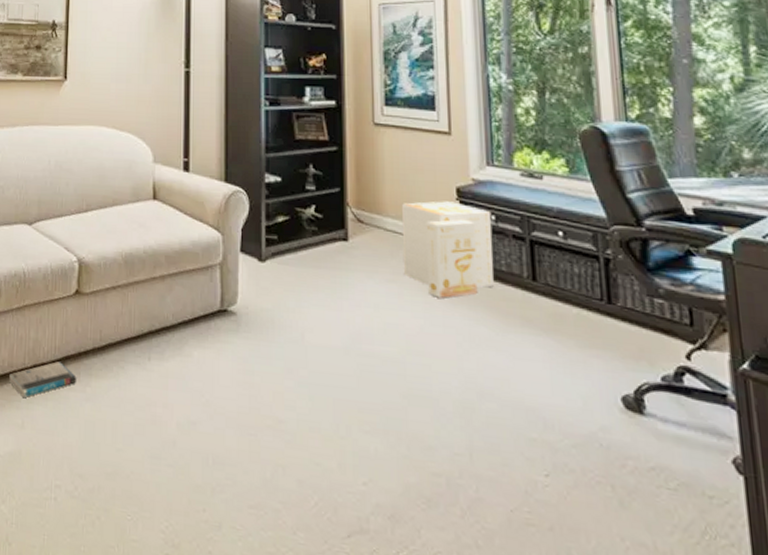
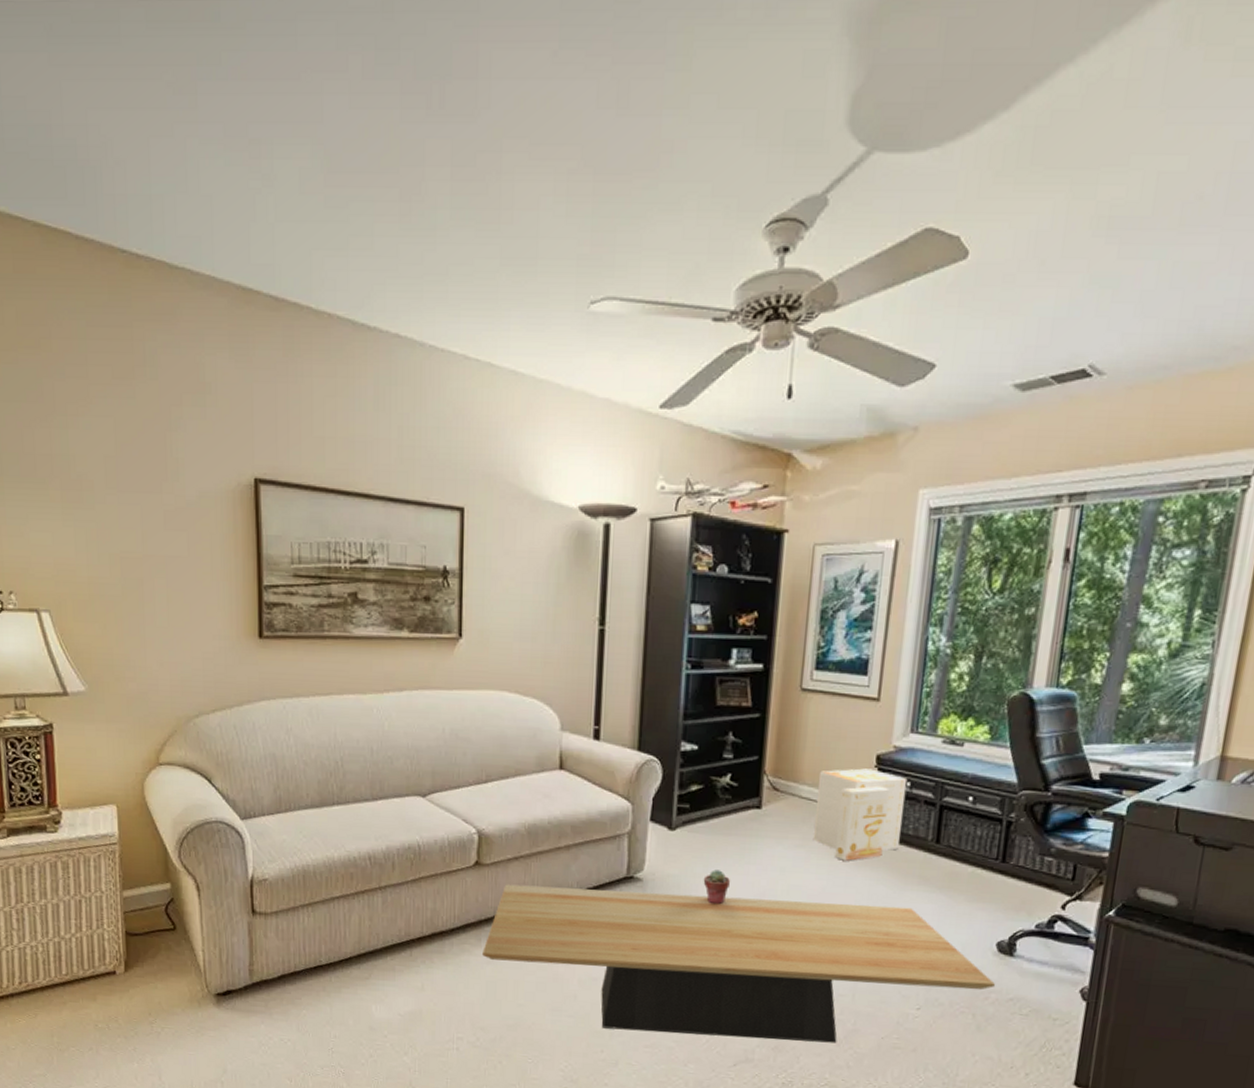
book: present [9,361,76,397] -> none [407,929,477,963]
coffee table: none [81,314,631,515] -> present [482,884,996,1043]
potted succulent: none [297,304,324,343] -> present [703,870,730,905]

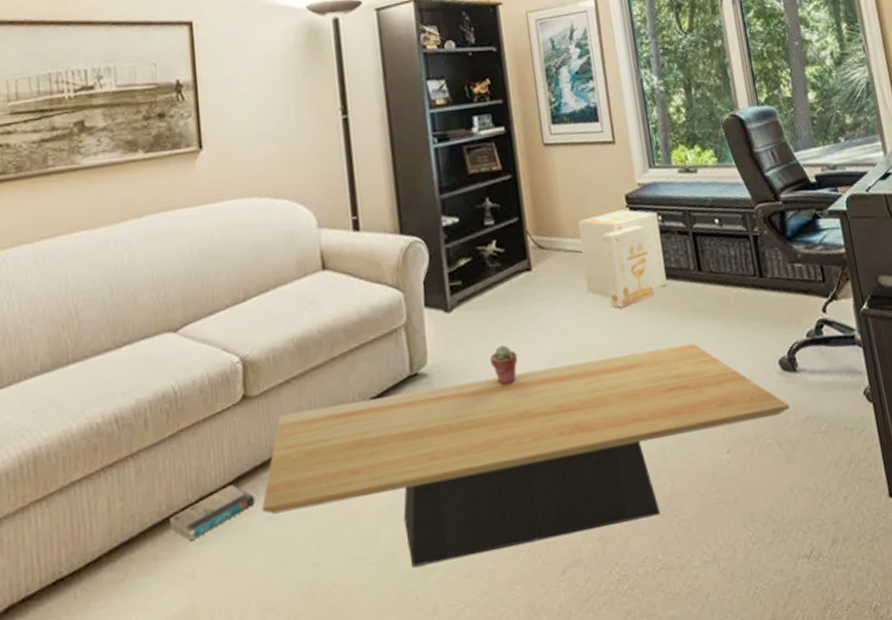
book: none [407,929,477,963] -> present [169,484,255,540]

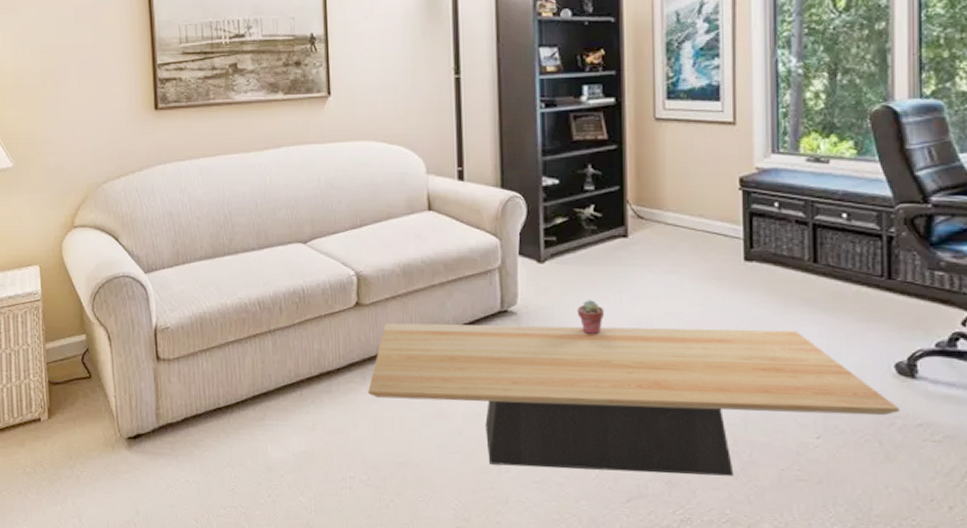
book: present [169,484,255,540] -> none [297,369,363,402]
product box: present [578,209,667,308] -> none [682,192,775,285]

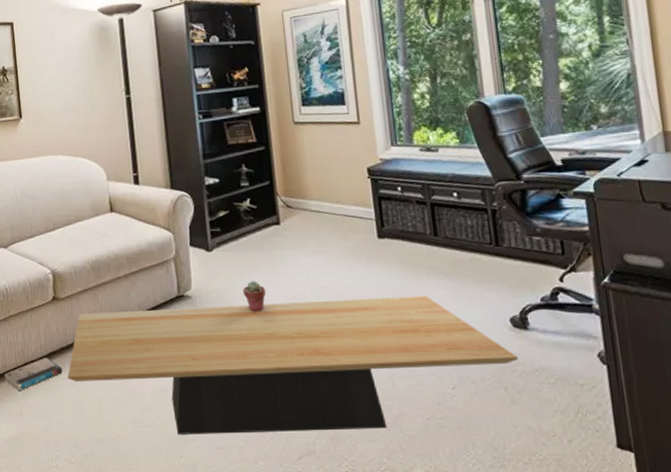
book: none [297,369,363,402] -> present [4,358,63,390]

